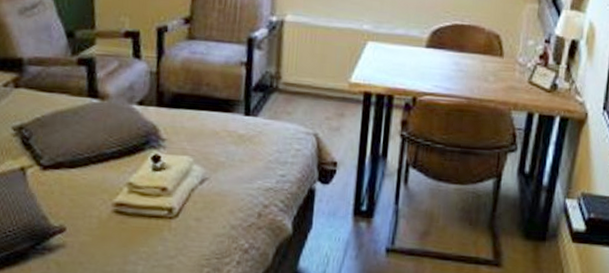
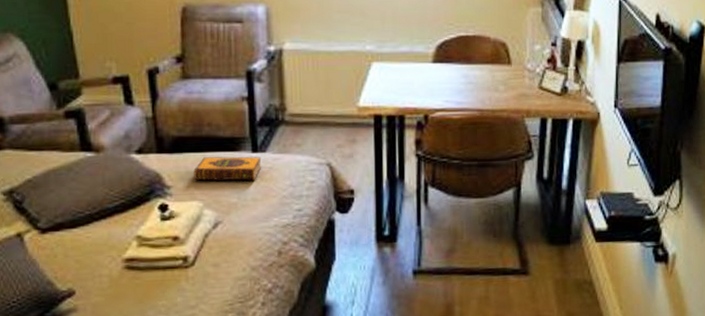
hardback book: none [187,115,253,142] -> present [194,156,262,181]

